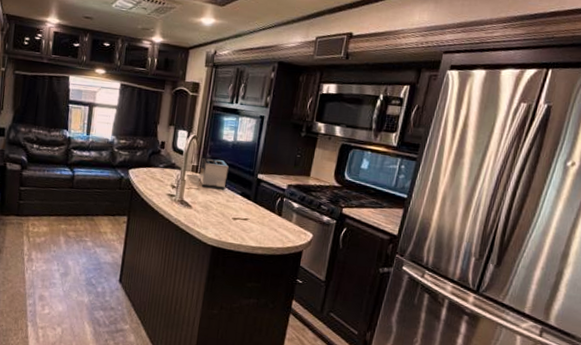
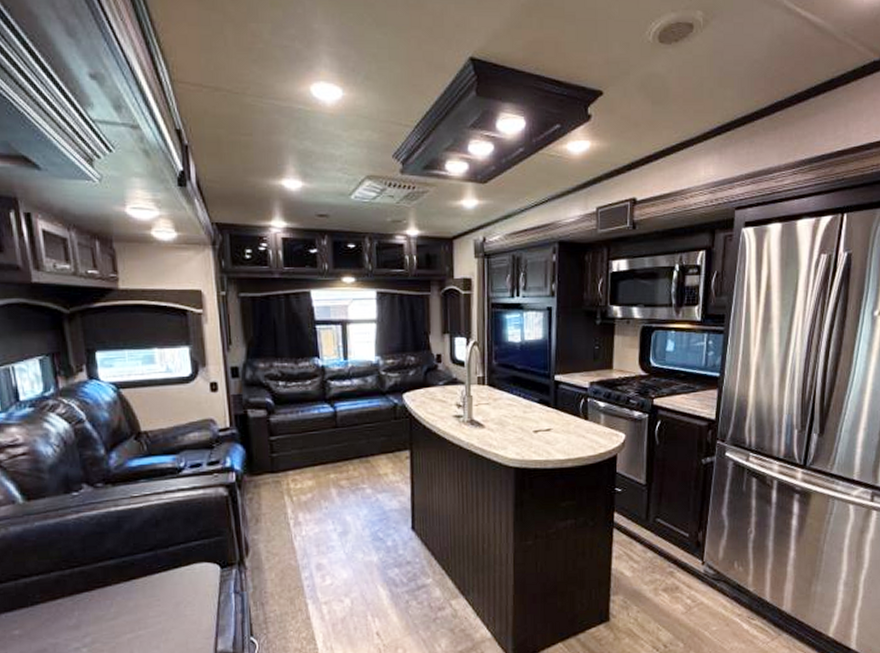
toaster: present [199,158,229,190] -> none [487,366,521,401]

